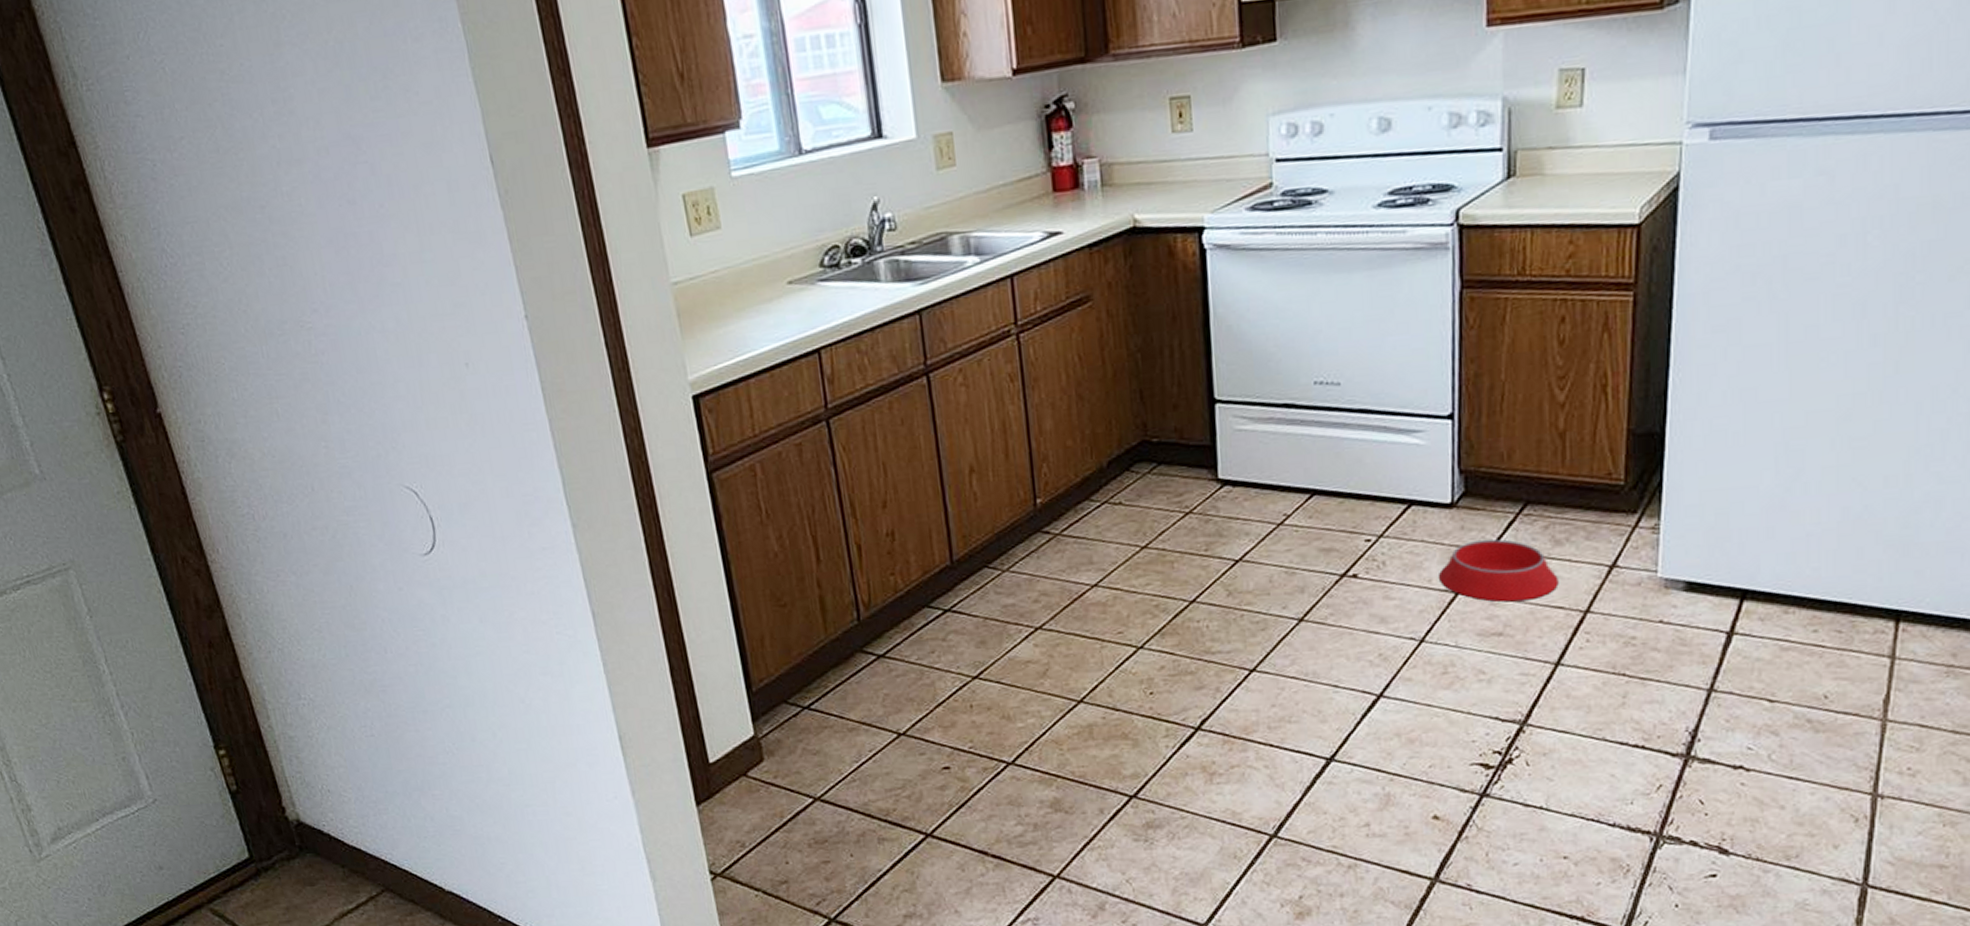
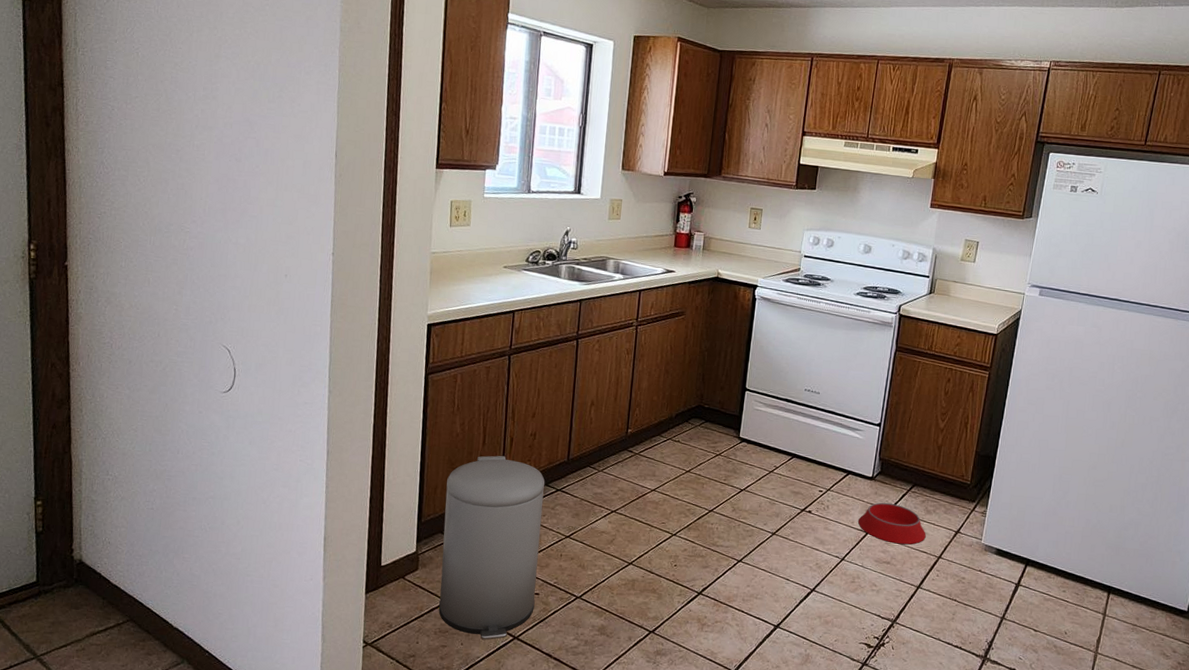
pedal bin: none [775,573,947,845] -> present [438,455,545,640]

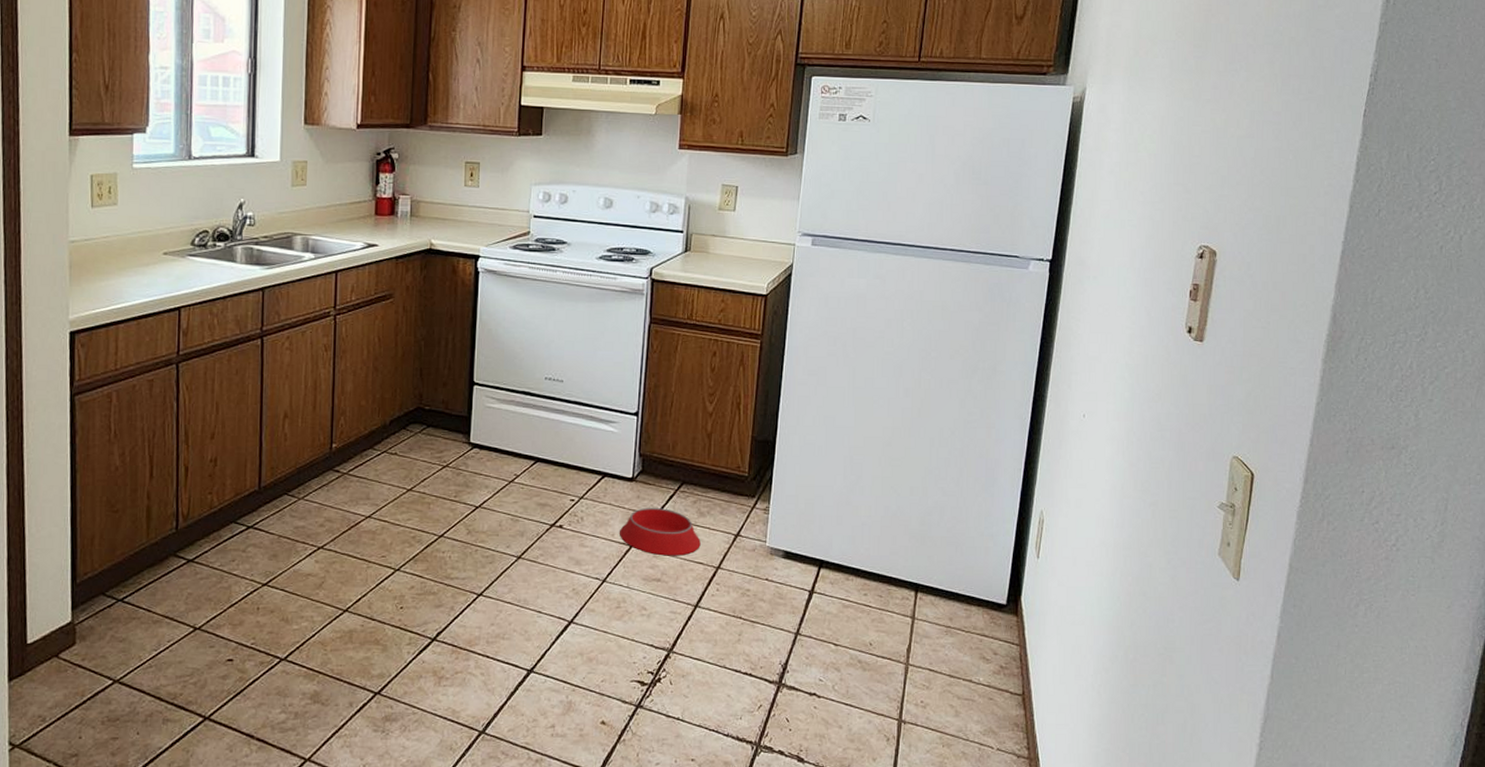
pedal bin: present [438,455,545,640] -> none [105,489,232,725]

